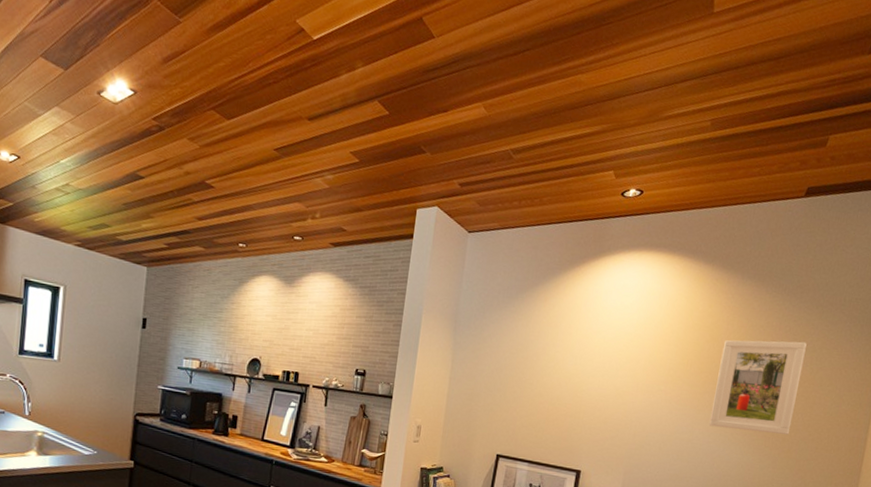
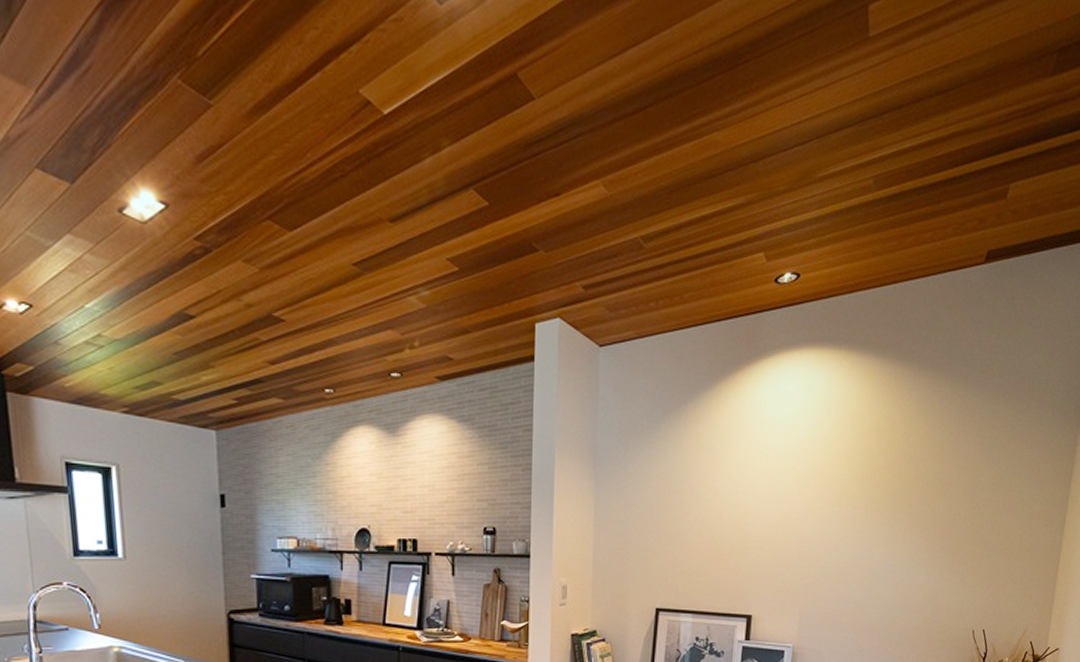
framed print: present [709,340,807,435] -> none [890,437,993,548]

